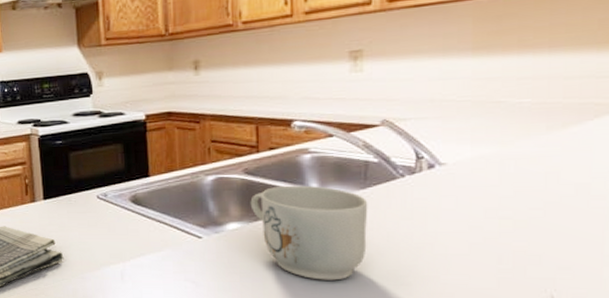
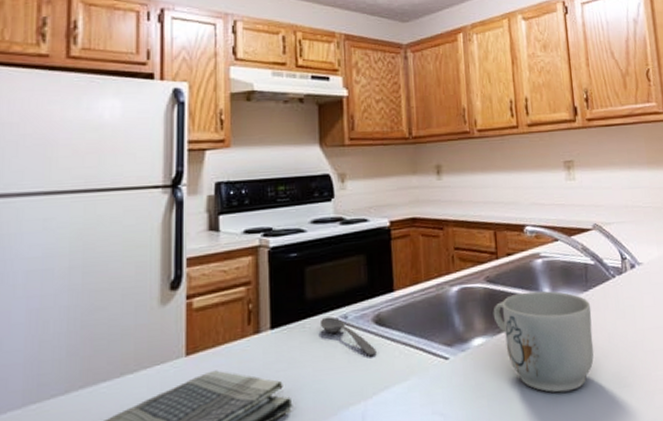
soupspoon: none [83,194,133,229] -> present [319,316,377,357]

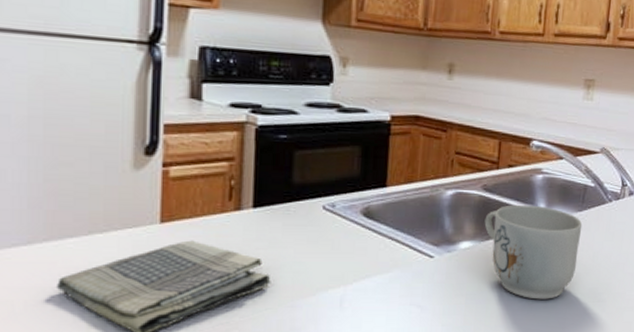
soupspoon: present [319,316,377,357] -> none [305,203,362,246]

